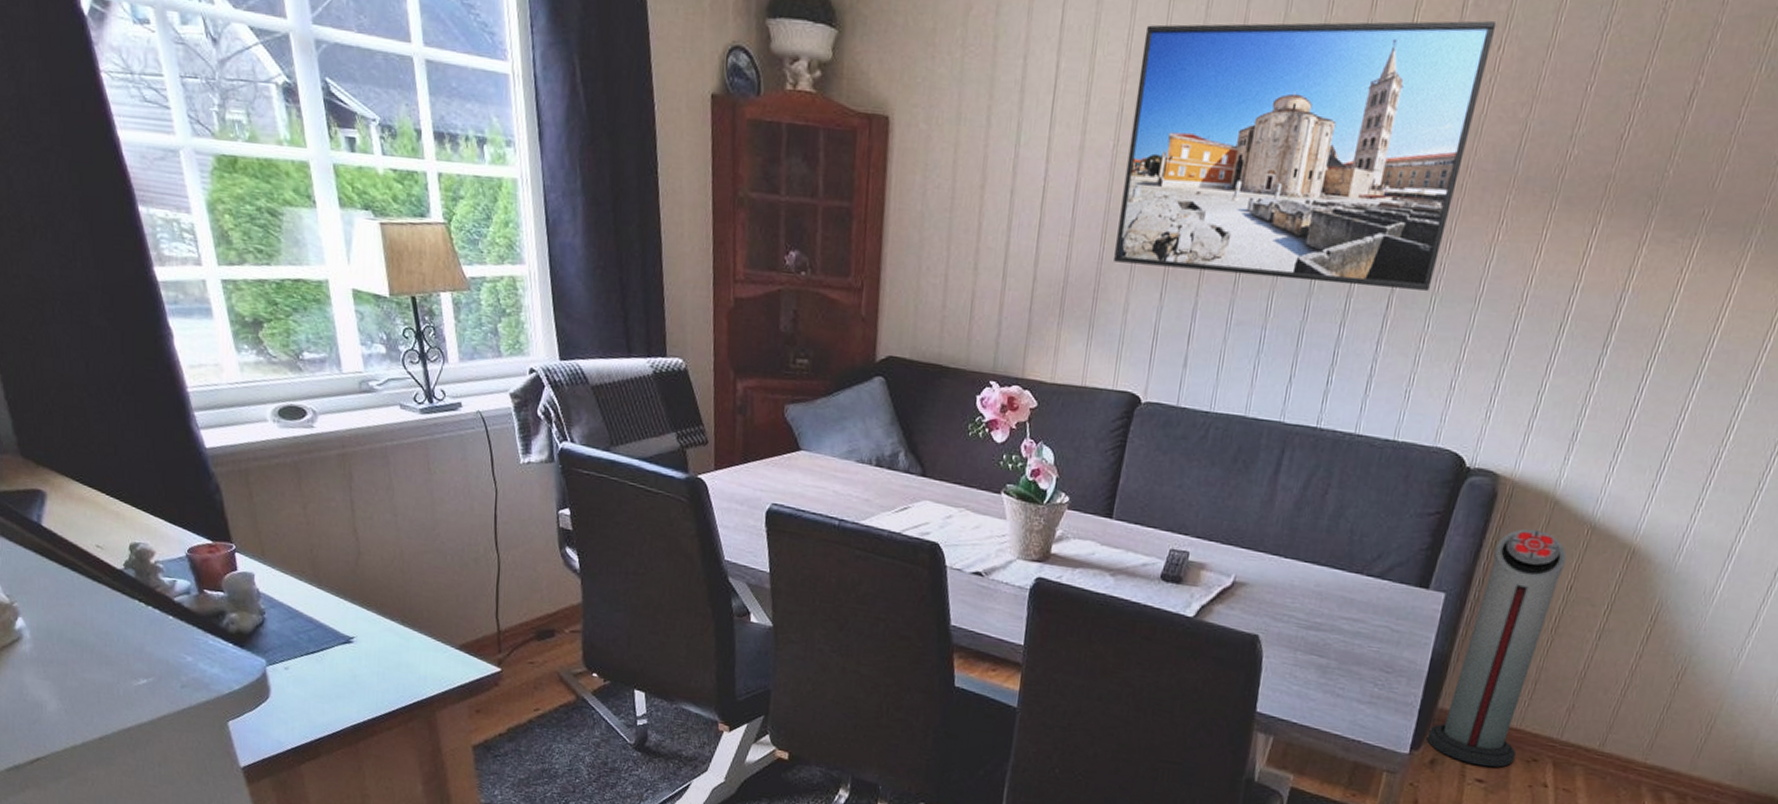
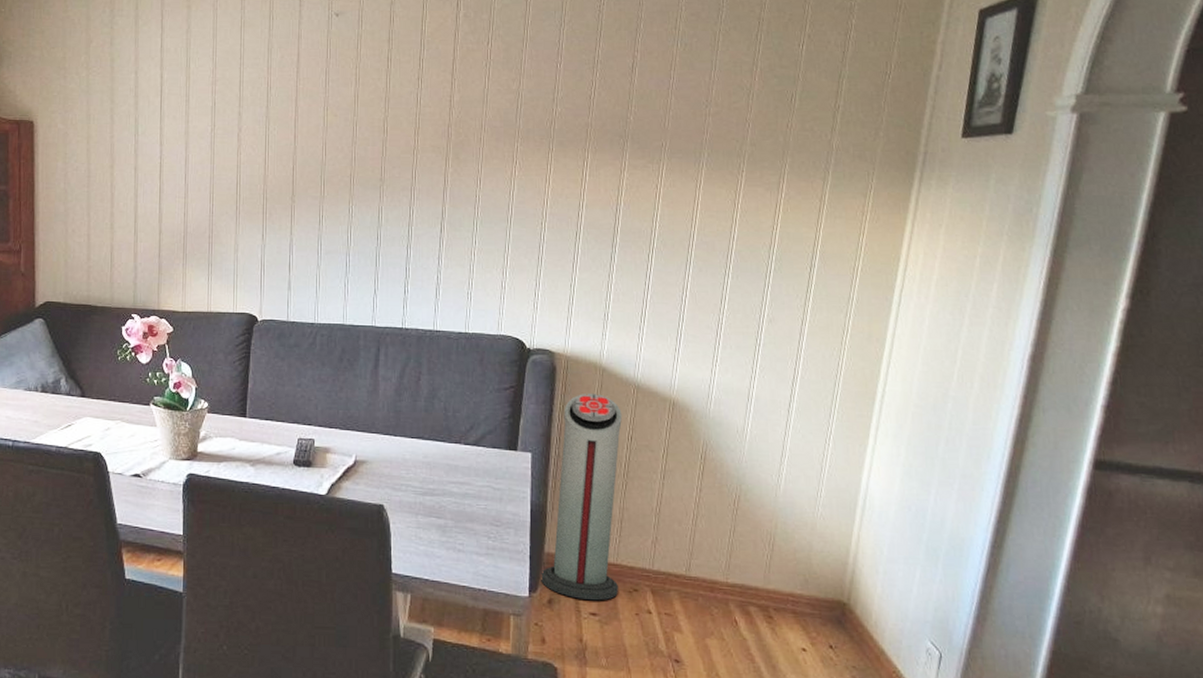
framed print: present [1114,20,1497,291] -> none [222,26,483,217]

